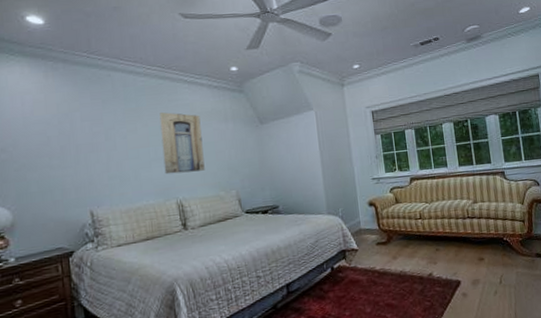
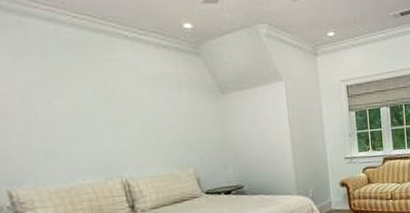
wall art: present [159,112,205,175] -> none [93,74,155,149]

